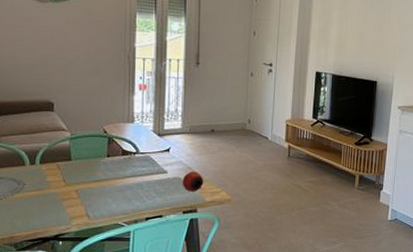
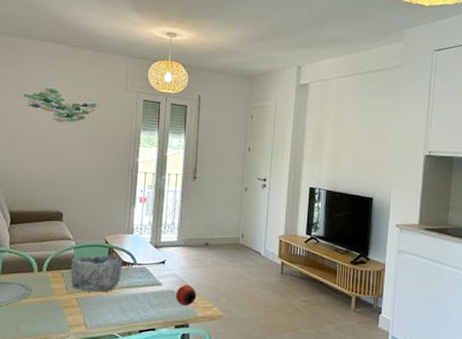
bowl: none [66,145,124,183] -> present [70,255,122,292]

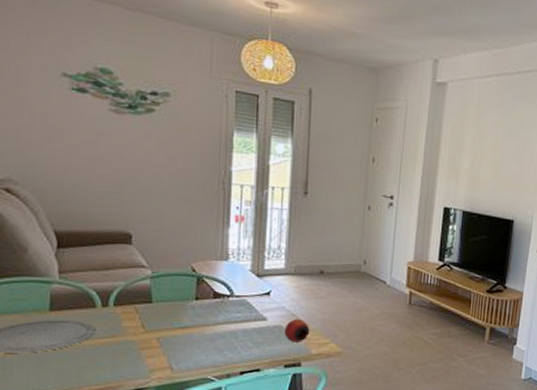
bowl: present [70,255,122,292] -> none [146,286,216,330]

